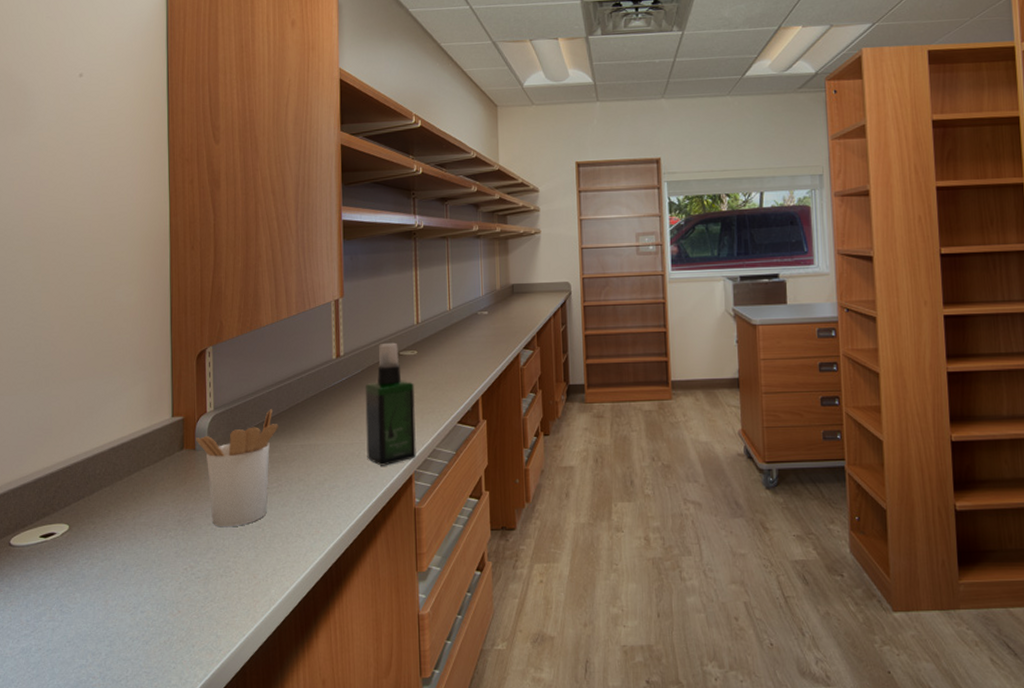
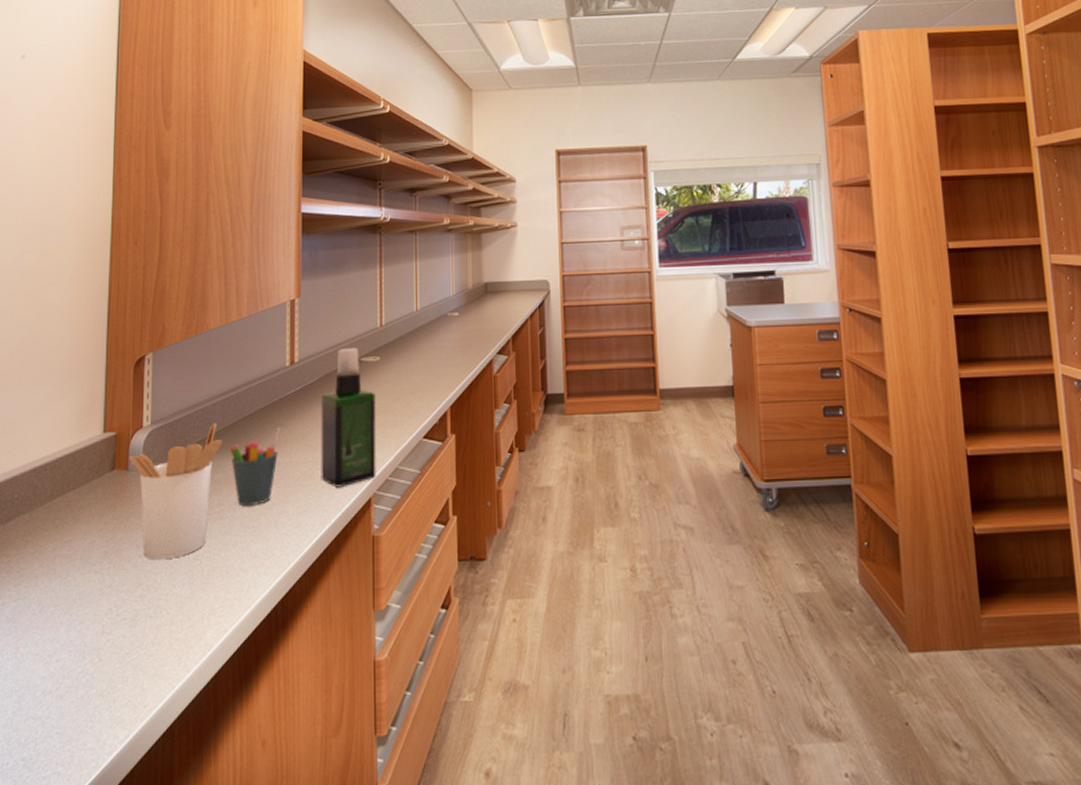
pen holder: none [284,414,330,482] -> present [229,428,281,507]

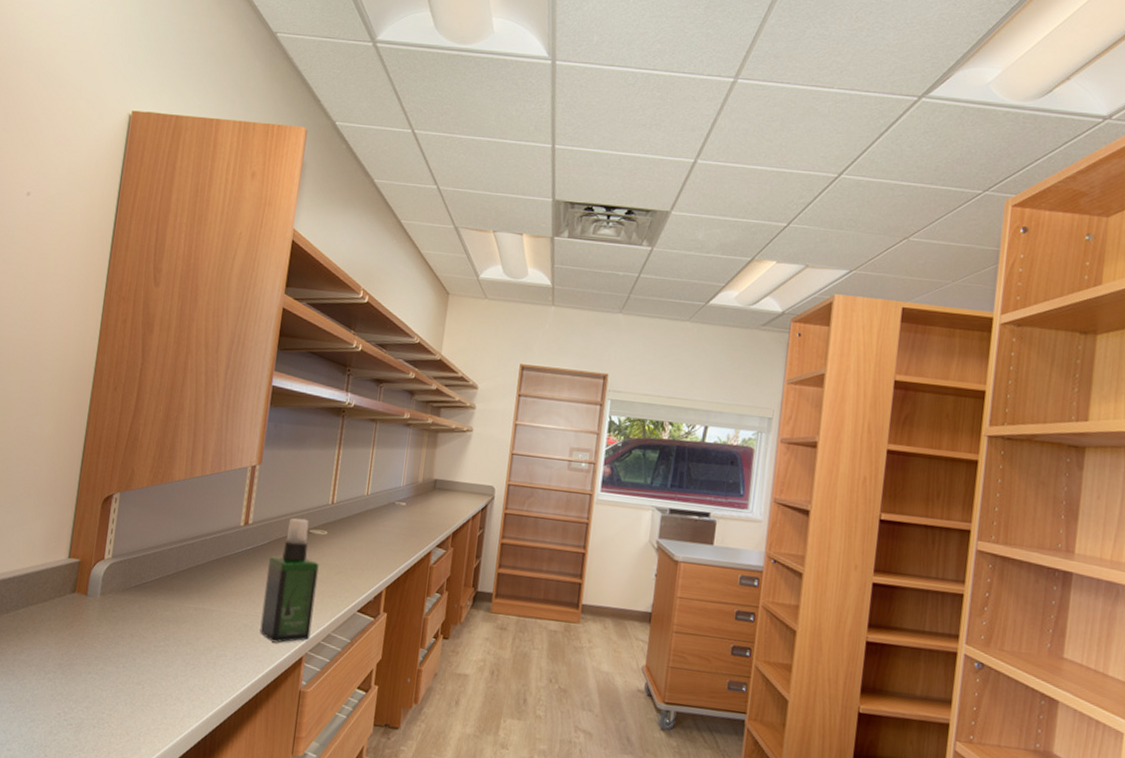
utensil holder: present [129,423,223,560] -> none [89,566,175,680]
pen holder: present [229,428,281,507] -> none [180,581,229,646]

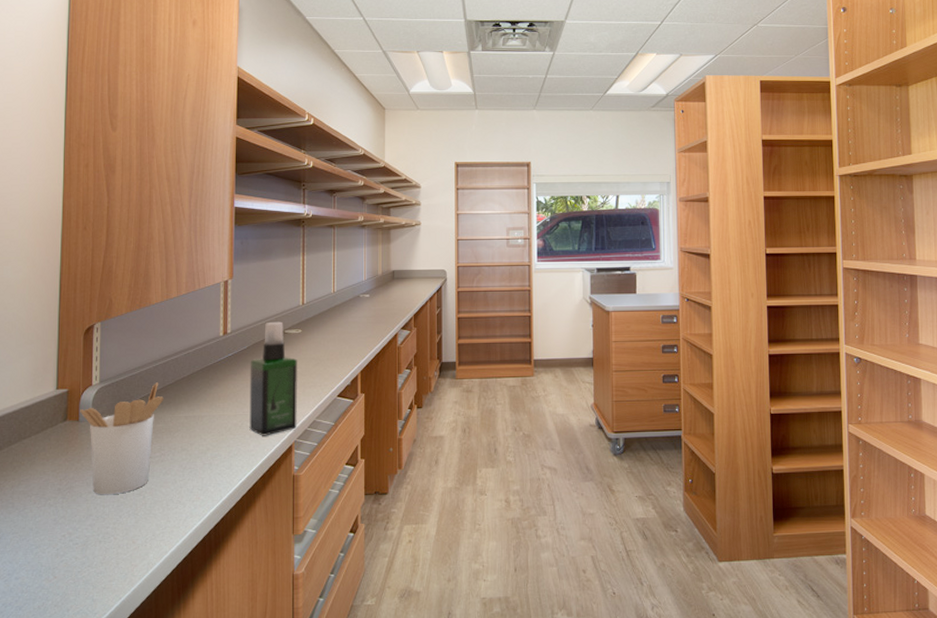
utensil holder: none [89,566,175,680] -> present [80,382,164,495]

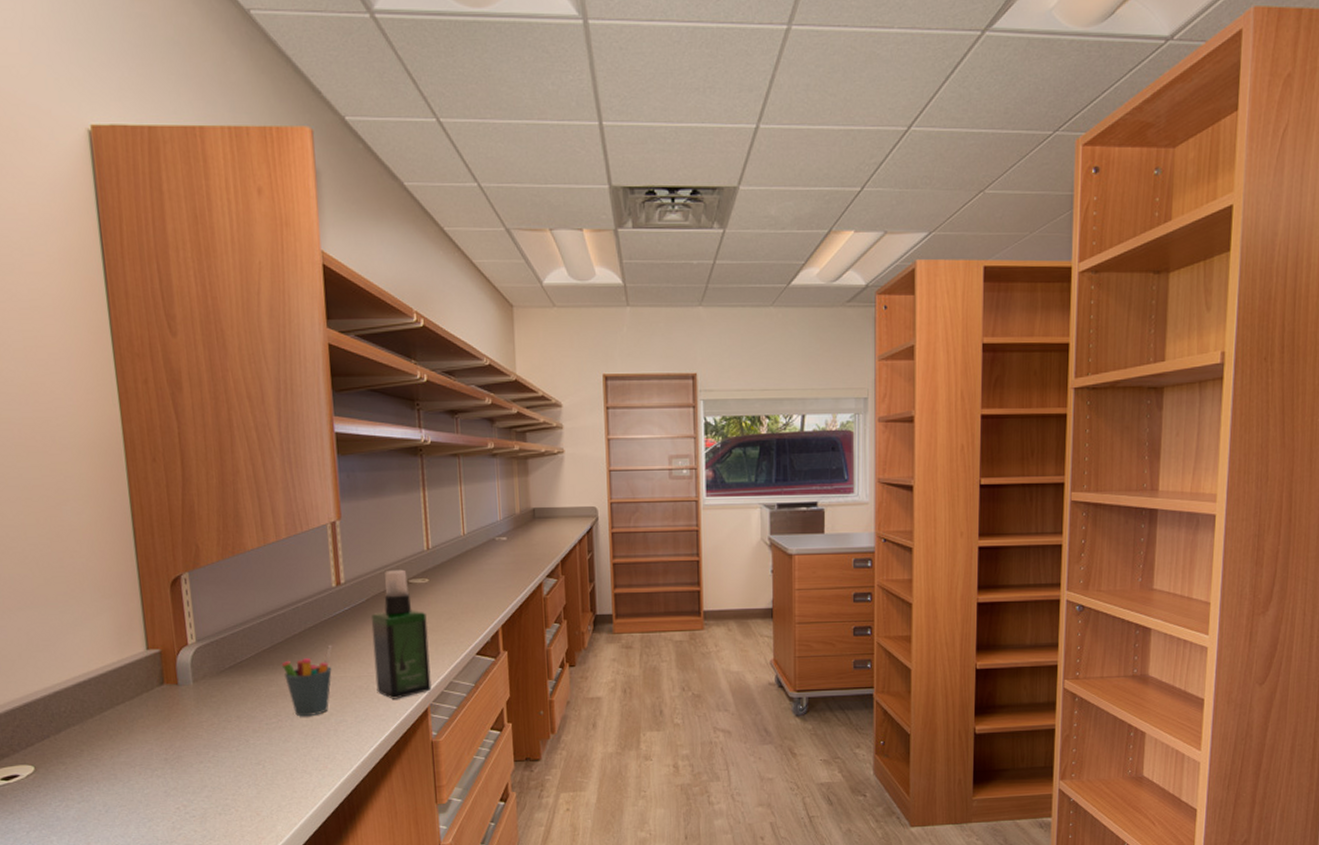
utensil holder: present [80,382,164,495] -> none [177,641,274,765]
pen holder: none [169,387,215,451] -> present [281,646,332,717]

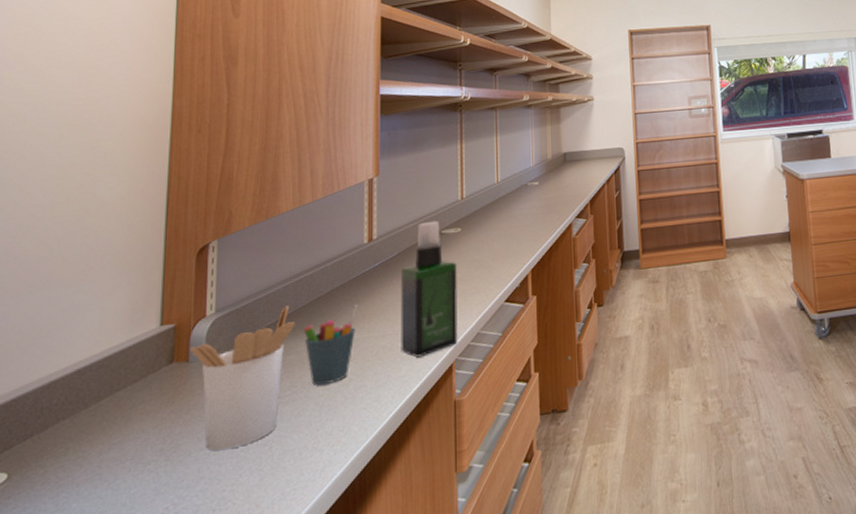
utensil holder: none [177,641,274,765] -> present [190,305,296,451]

